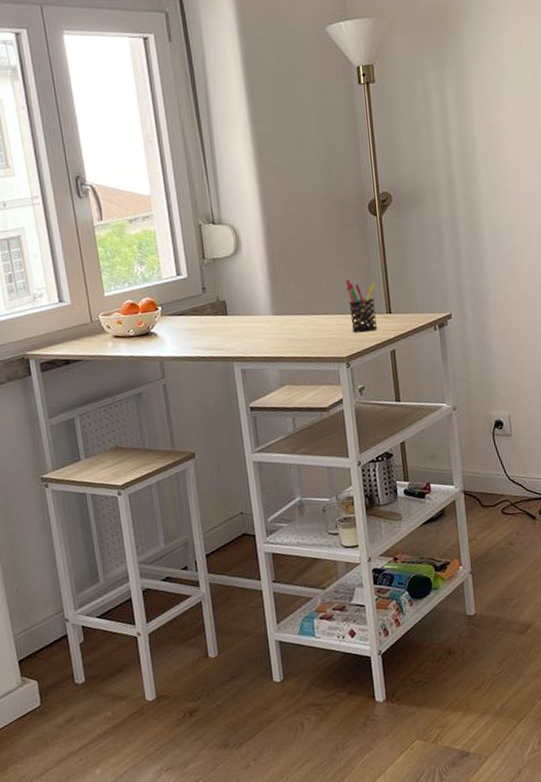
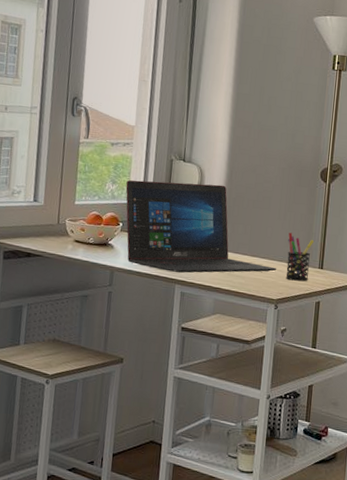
laptop: none [155,242,340,350] -> present [125,180,276,273]

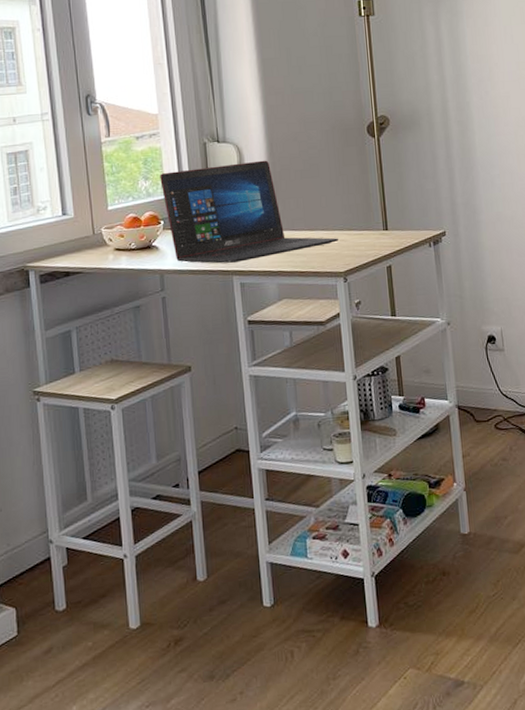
pen holder: present [285,232,315,282] -> none [344,197,375,249]

